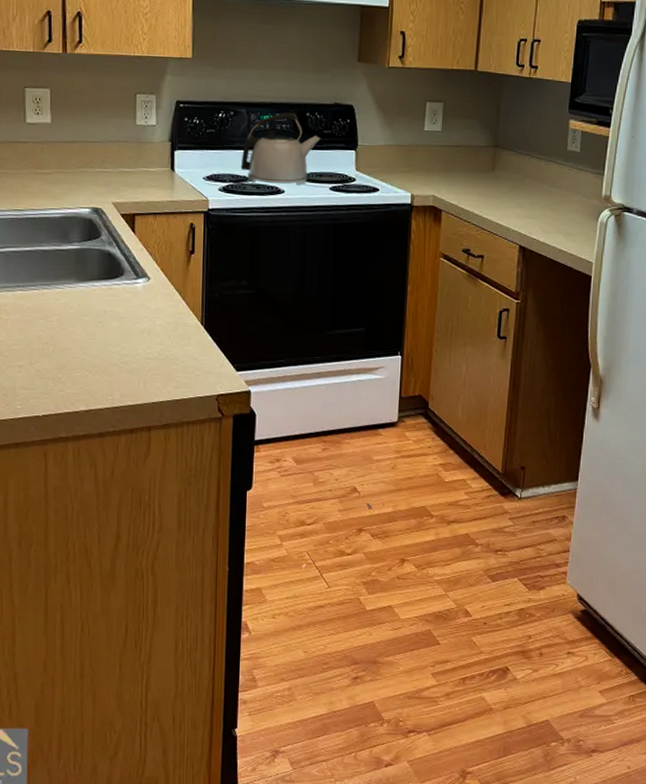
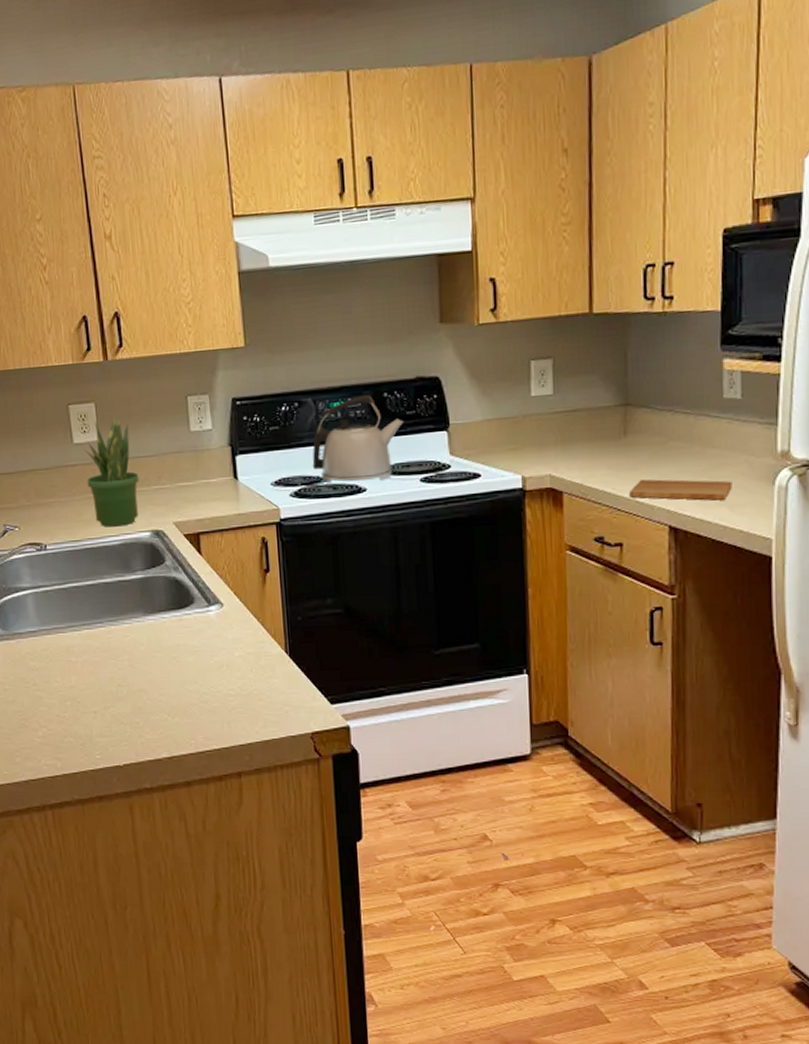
planter: none [35,104,85,201] -> present [84,417,139,527]
cutting board: none [492,206,568,229] -> present [629,478,732,501]

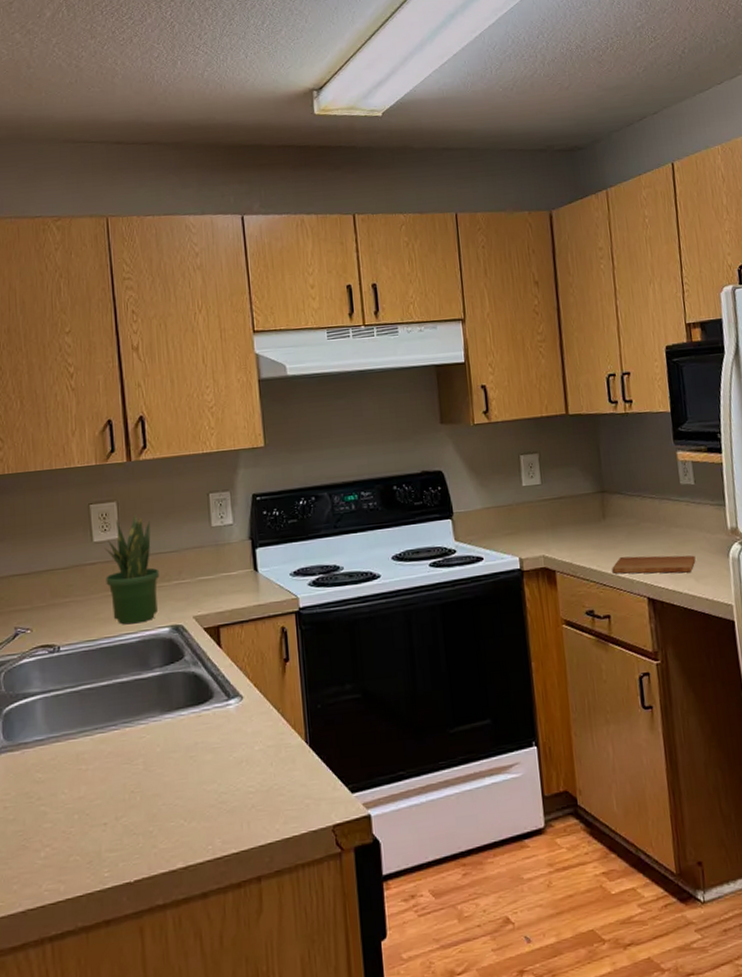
kettle: present [312,394,404,484] -> none [329,487,413,572]

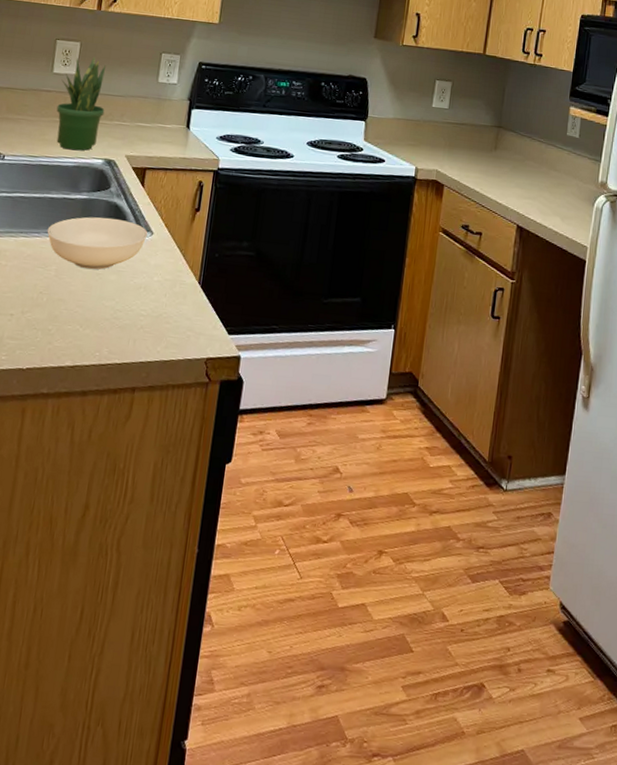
bowl: none [124,689,238,755] -> present [47,217,148,270]
cutting board: present [612,555,696,574] -> none [492,185,565,212]

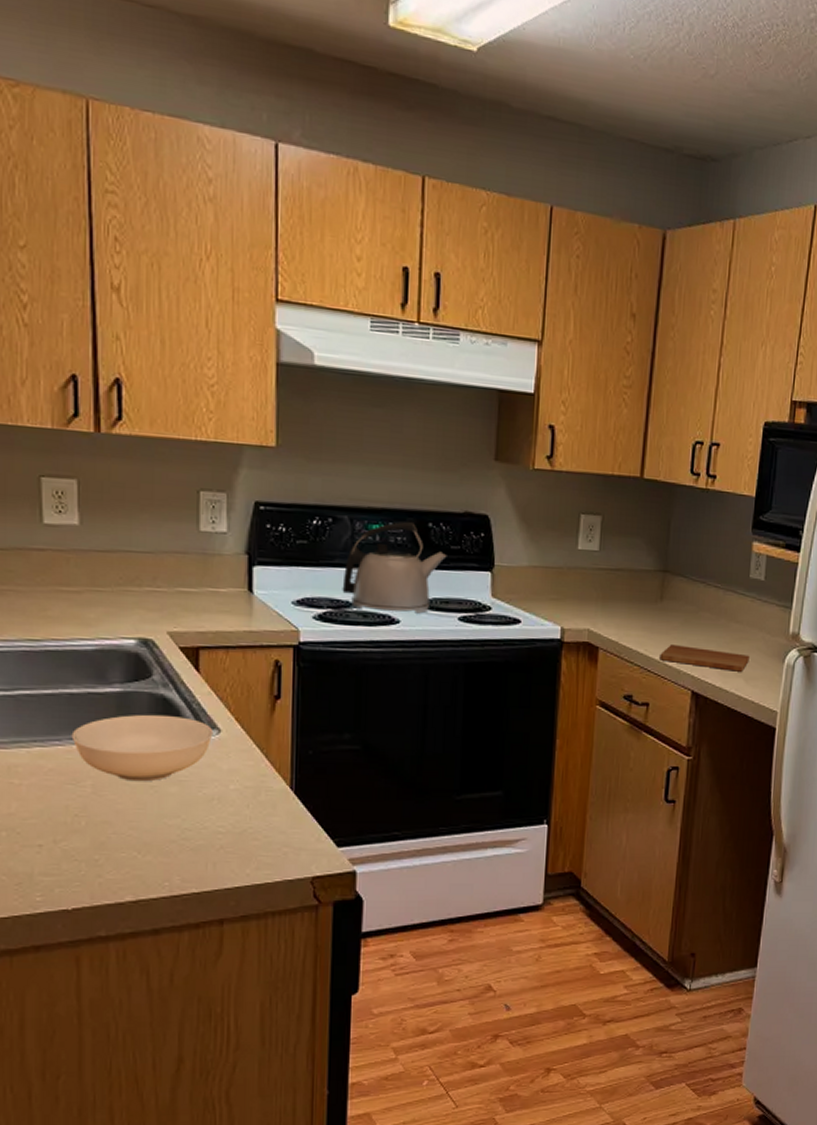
planter: present [56,57,106,151] -> none [57,500,128,629]
kettle: none [253,80,333,151] -> present [342,521,447,614]
cutting board: none [492,185,565,212] -> present [660,643,750,672]

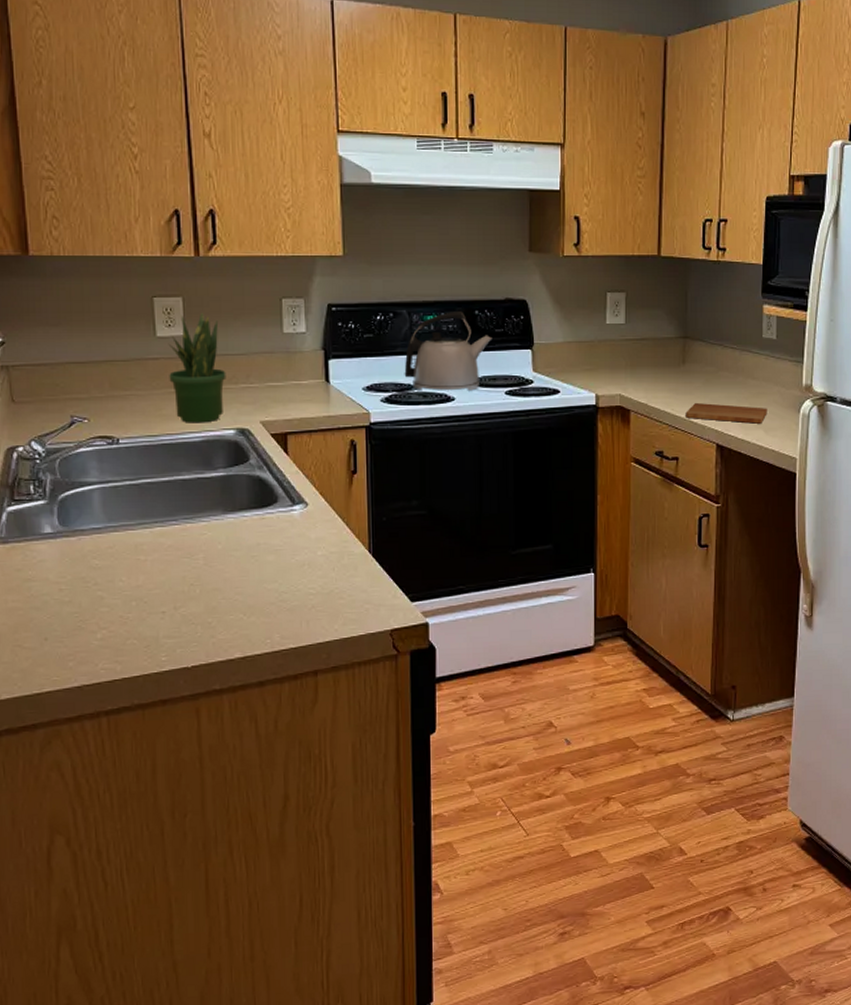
planter: none [57,500,128,629] -> present [168,313,226,423]
bowl: present [71,714,214,782] -> none [185,493,302,553]

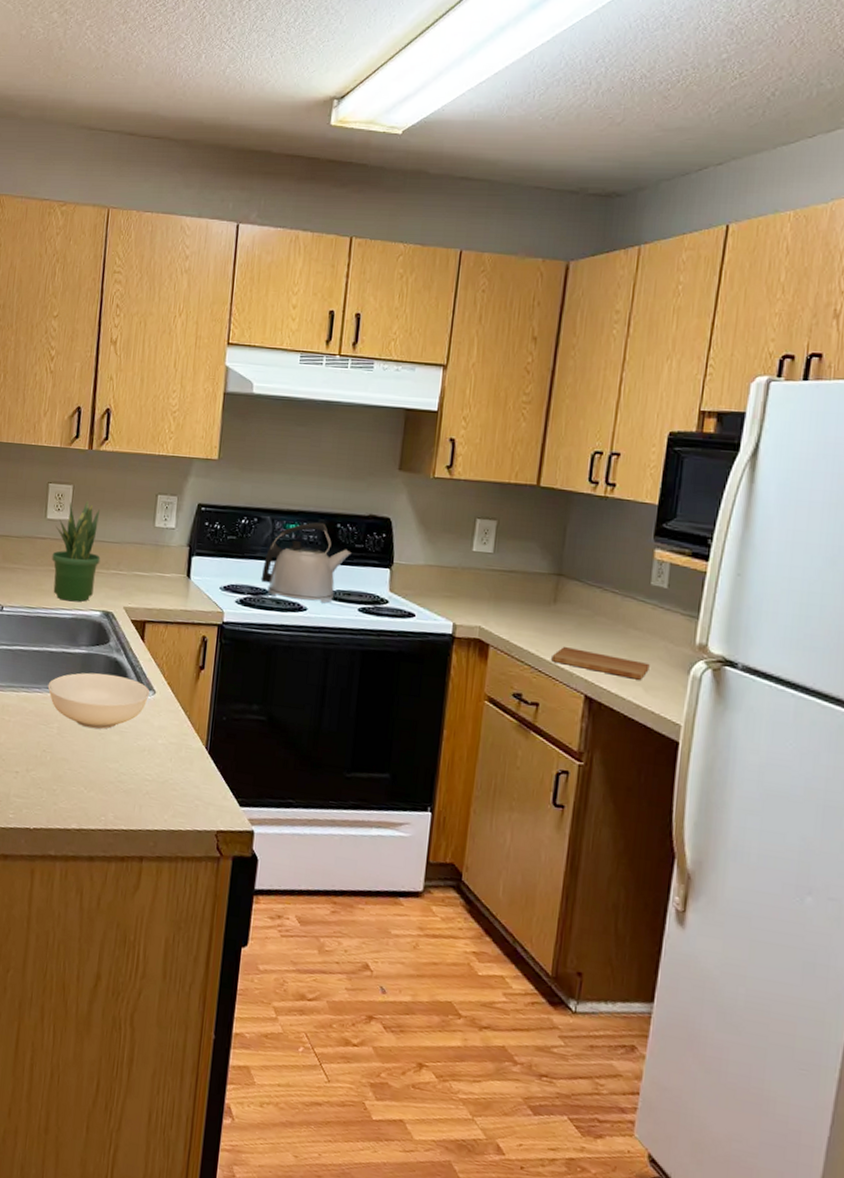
bowl: none [185,493,302,553] -> present [47,672,150,729]

